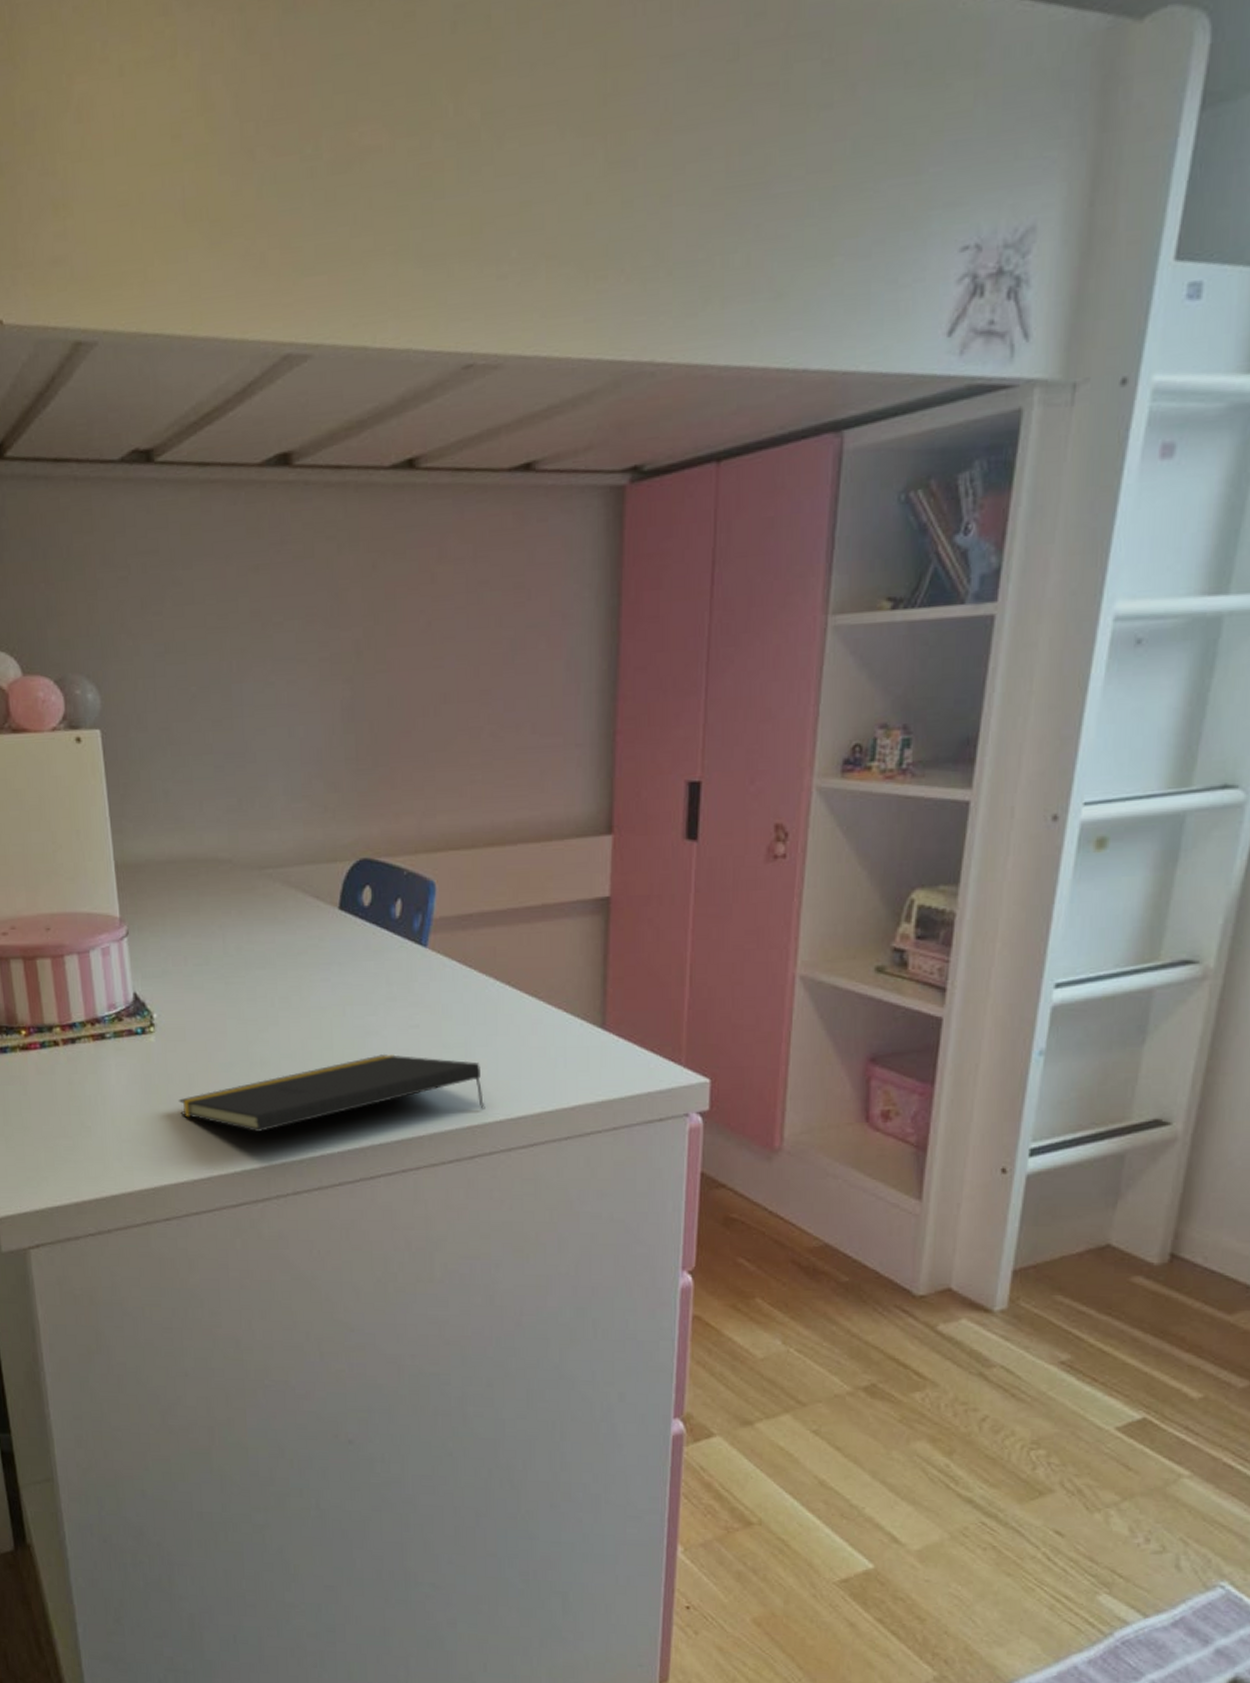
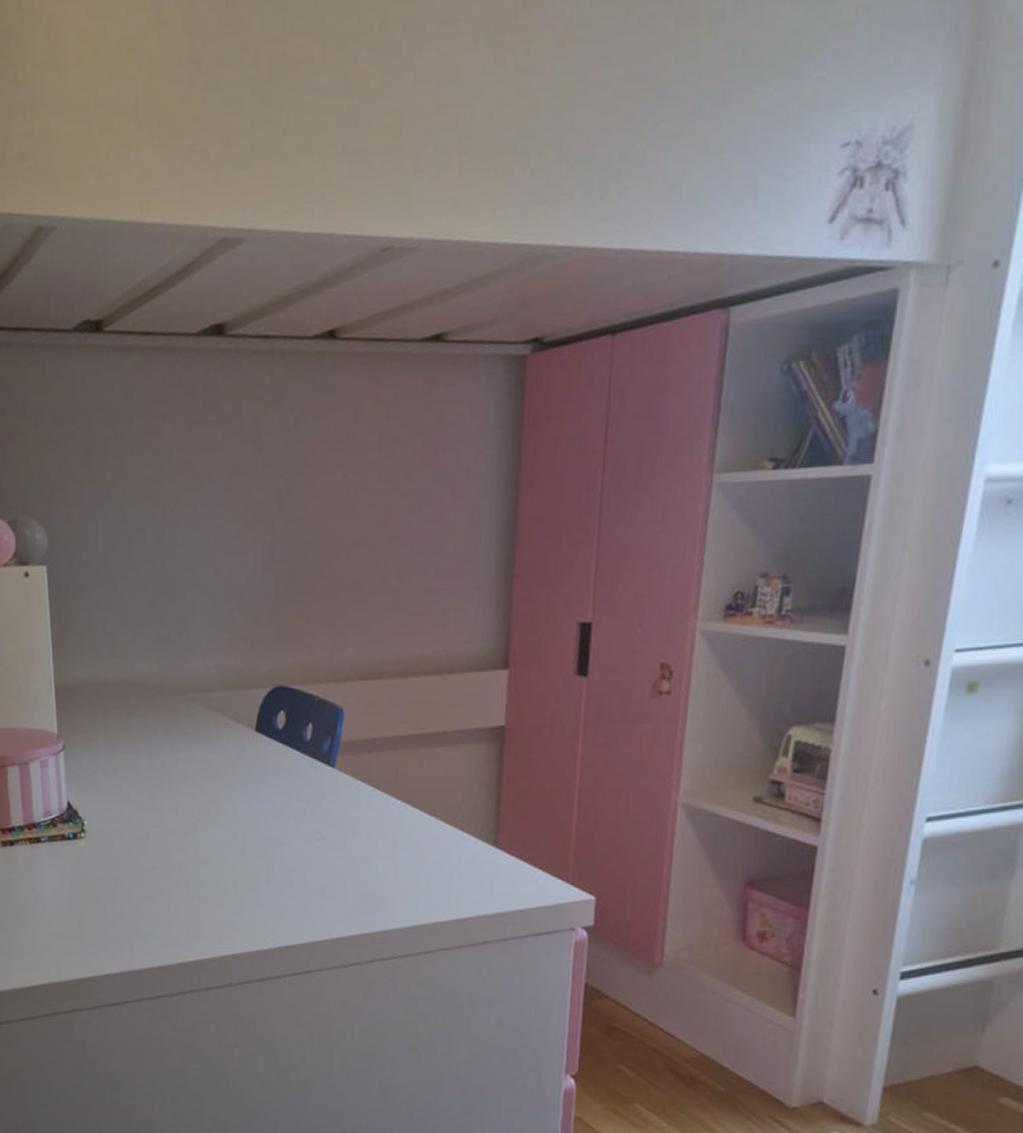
notepad: present [178,1054,485,1132] -> none [104,864,385,931]

